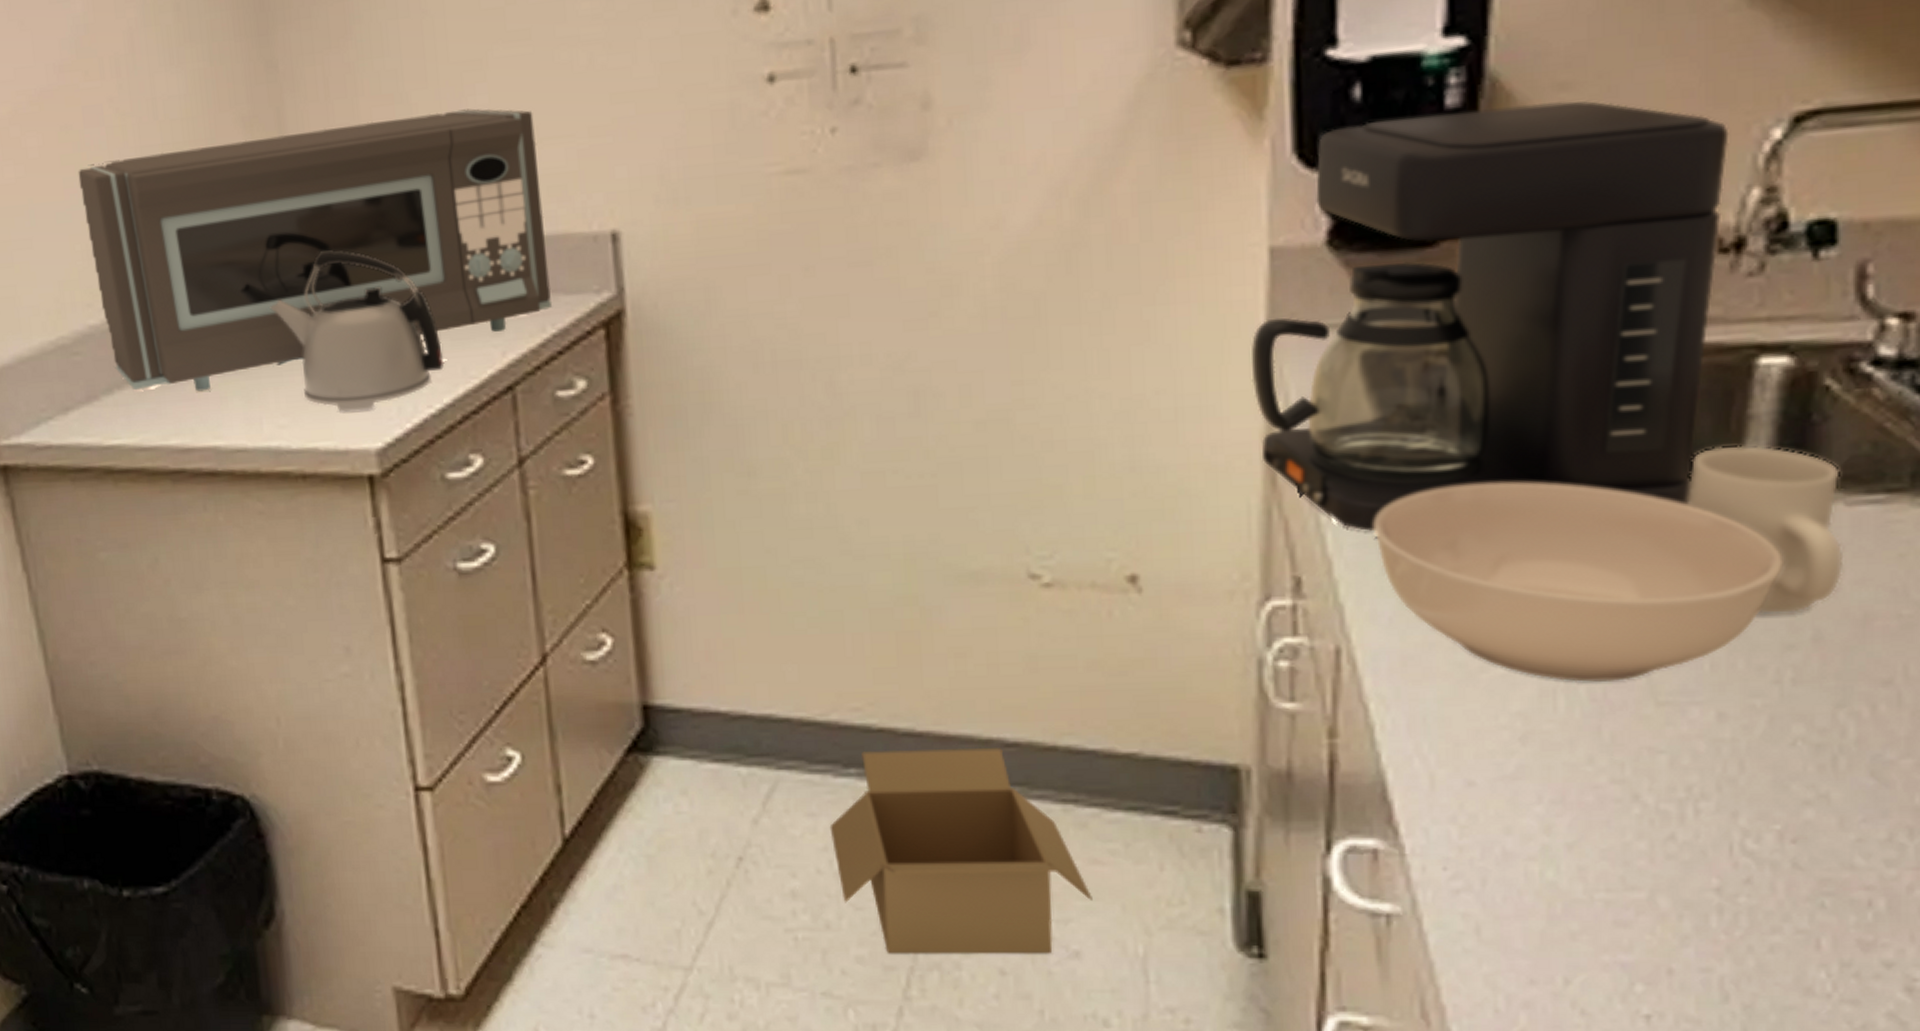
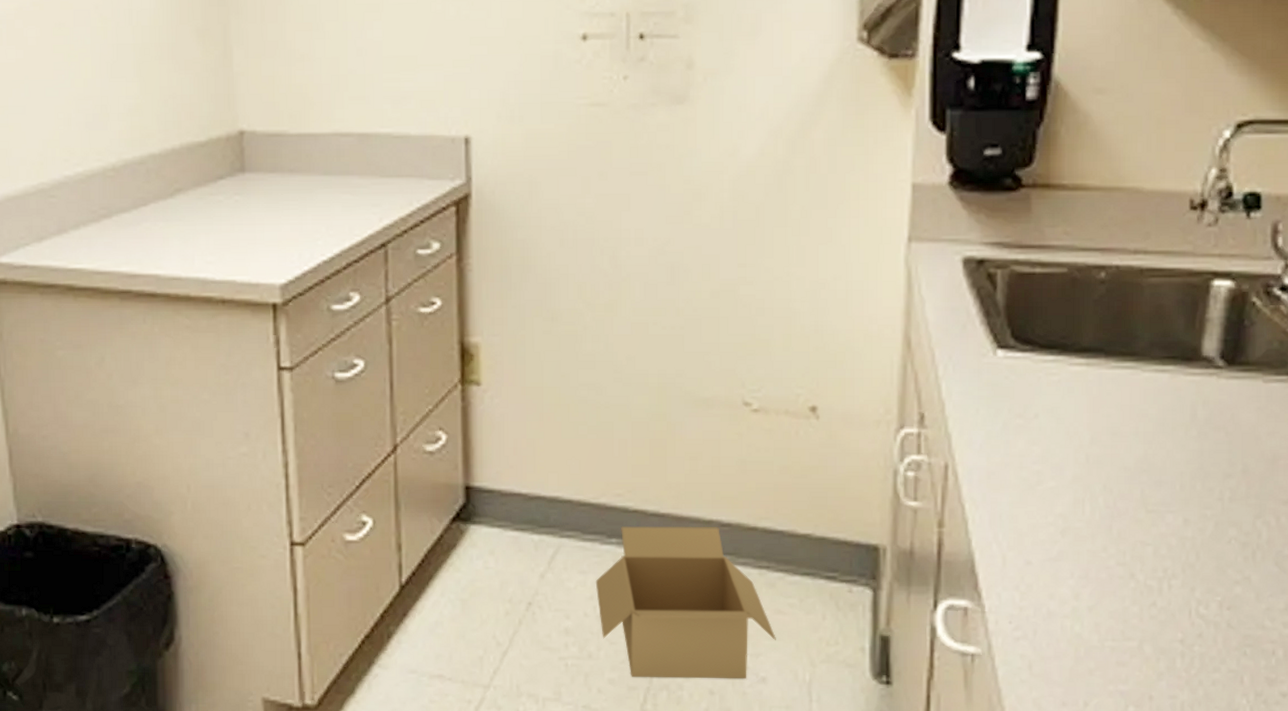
microwave: present [78,108,553,392] -> none [66,39,419,232]
kettle: present [270,249,445,412] -> none [207,132,336,255]
coffee maker: present [1251,101,1729,531] -> none [897,101,1199,383]
bowl: present [1373,481,1783,682] -> none [972,354,1225,495]
mug: present [1688,444,1844,615] -> none [1169,338,1262,454]

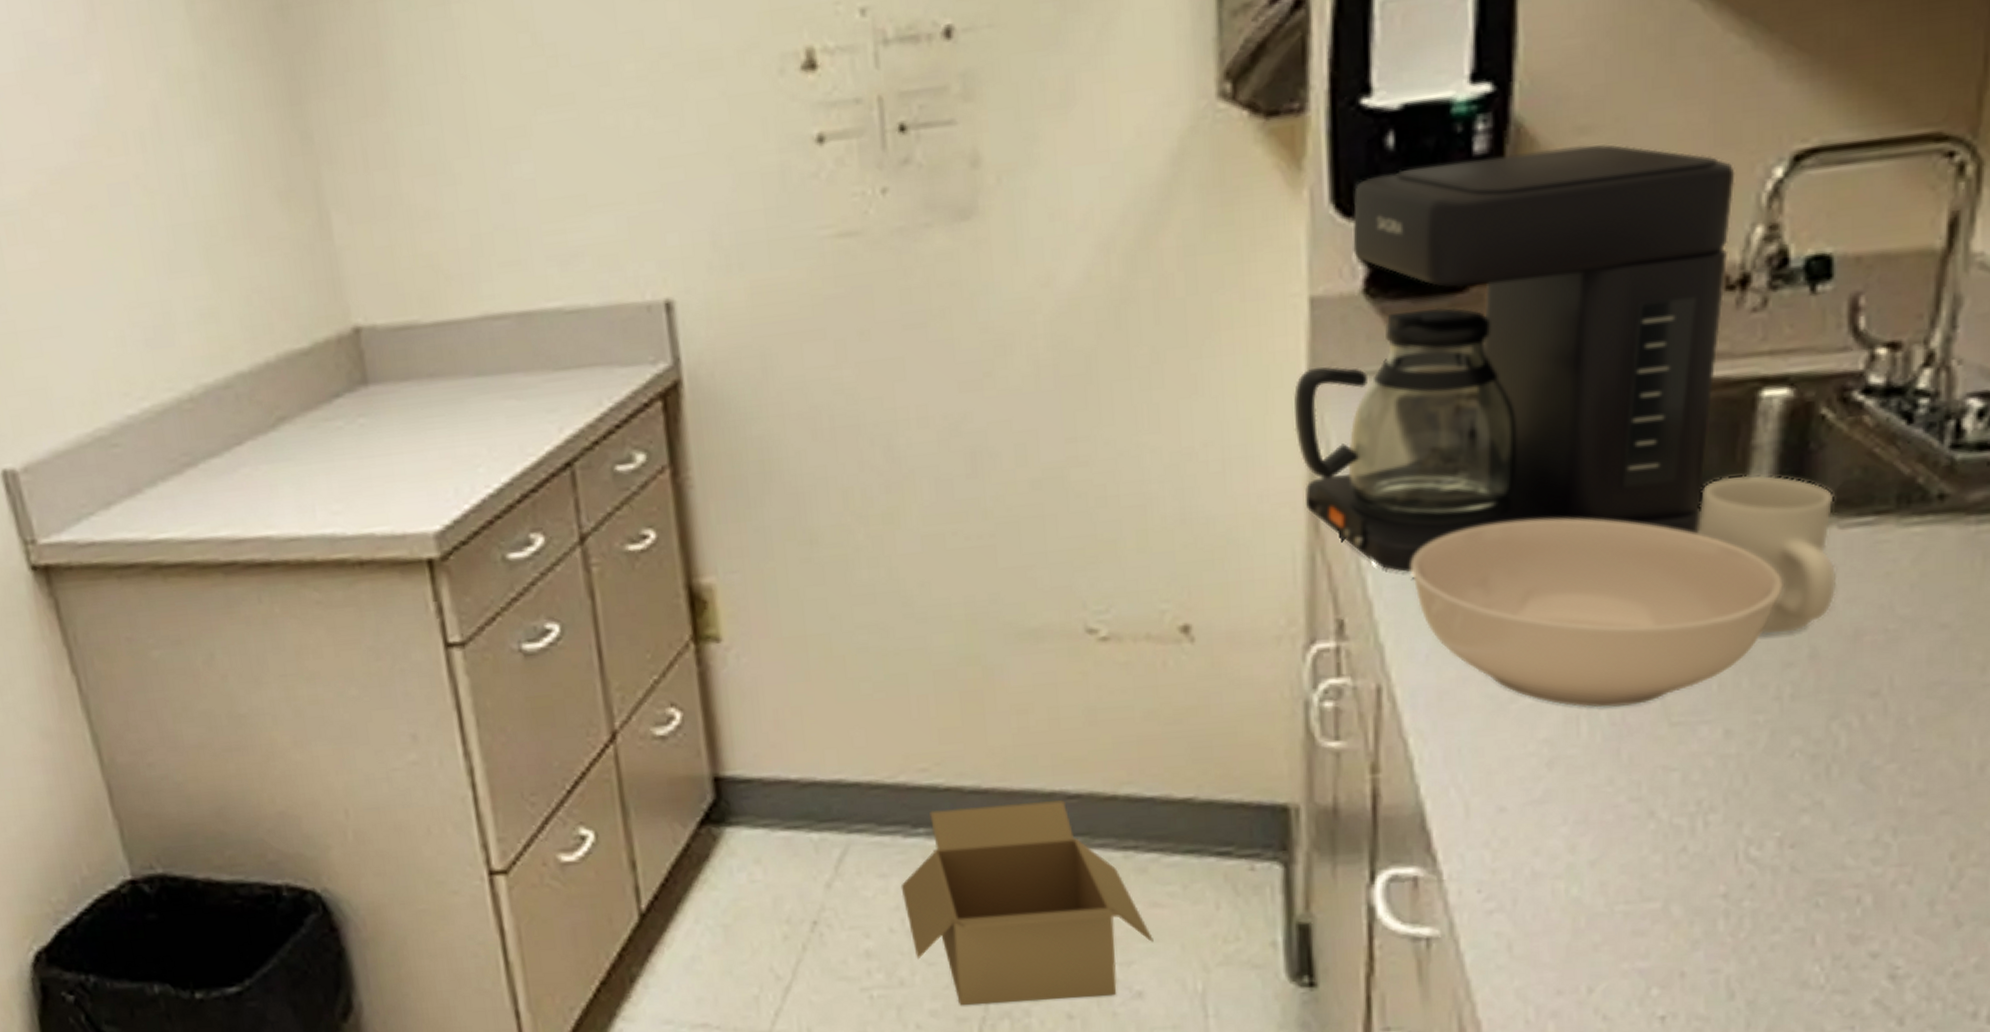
coffee maker: none [897,101,1199,383] -> present [1293,144,1735,572]
bowl: none [972,354,1225,495] -> present [1410,518,1783,708]
mug: none [1169,338,1262,454] -> present [1698,474,1837,636]

